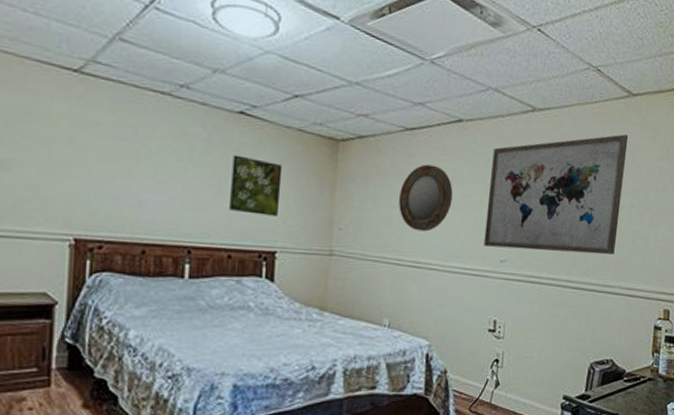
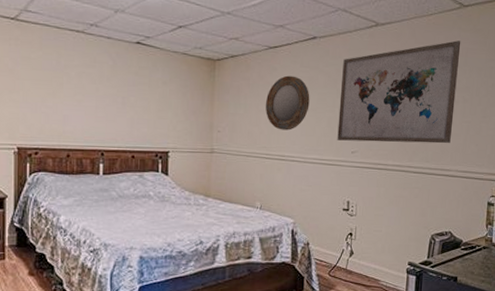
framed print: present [229,154,283,216] -> none [132,76,172,124]

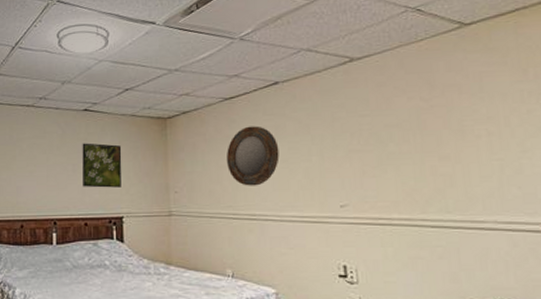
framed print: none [132,76,172,124] -> present [82,143,122,188]
wall art: present [337,40,461,144] -> none [315,64,479,193]

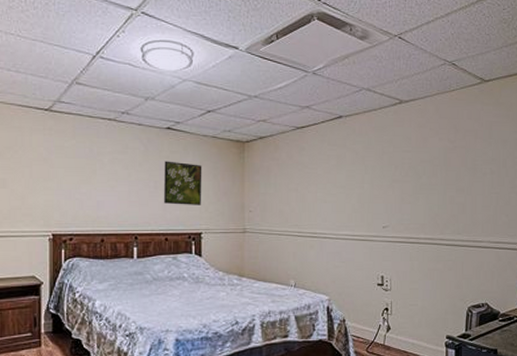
home mirror: present [226,126,279,186] -> none [295,154,339,208]

